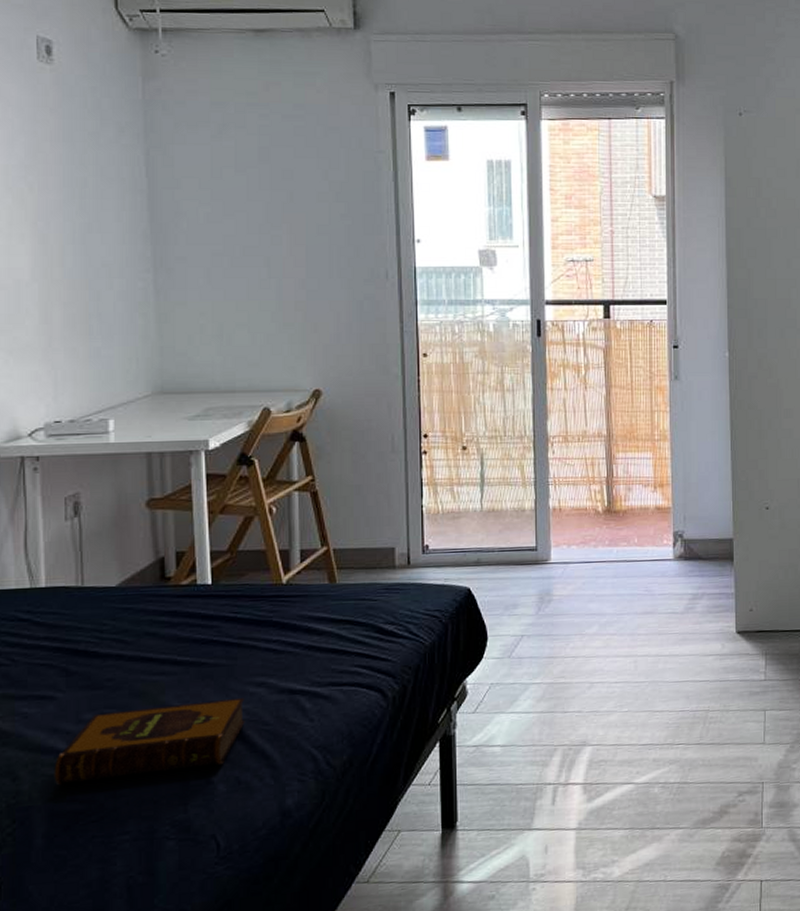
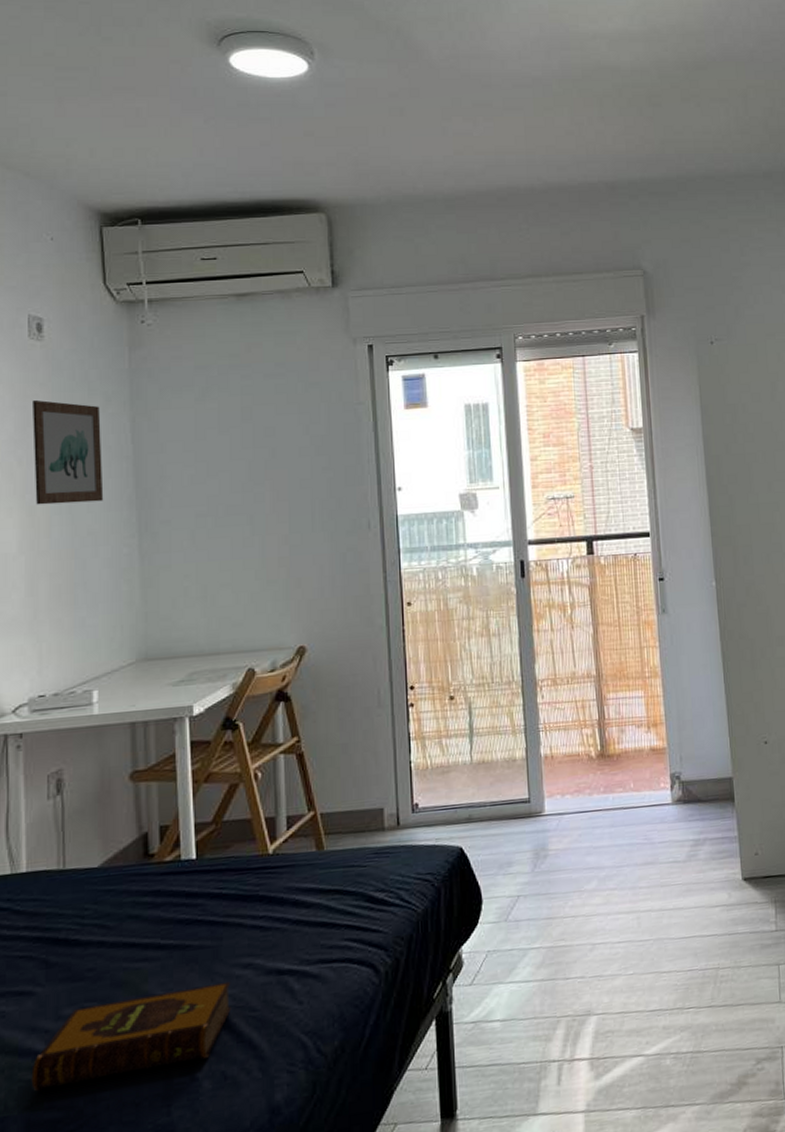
wall art: none [42,126,118,234] -> present [31,400,104,505]

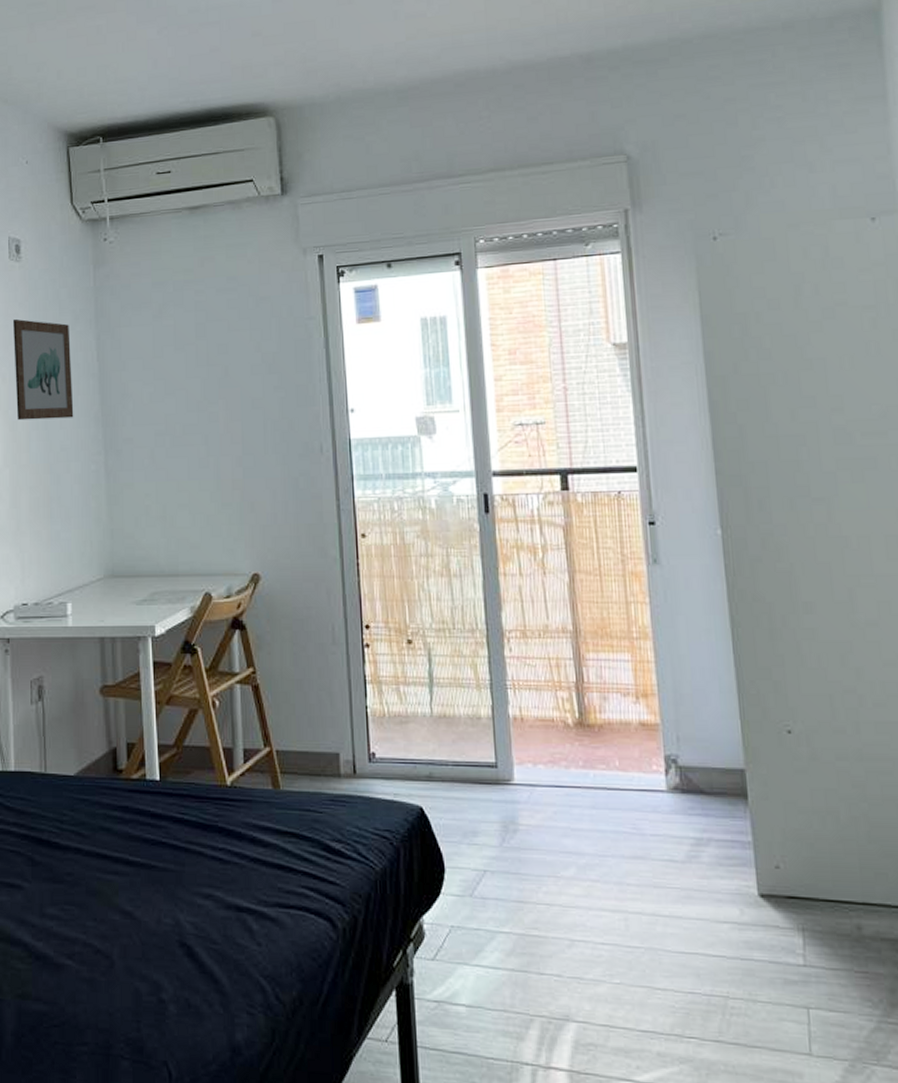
hardback book: present [31,981,231,1092] -> none [21,908,194,983]

